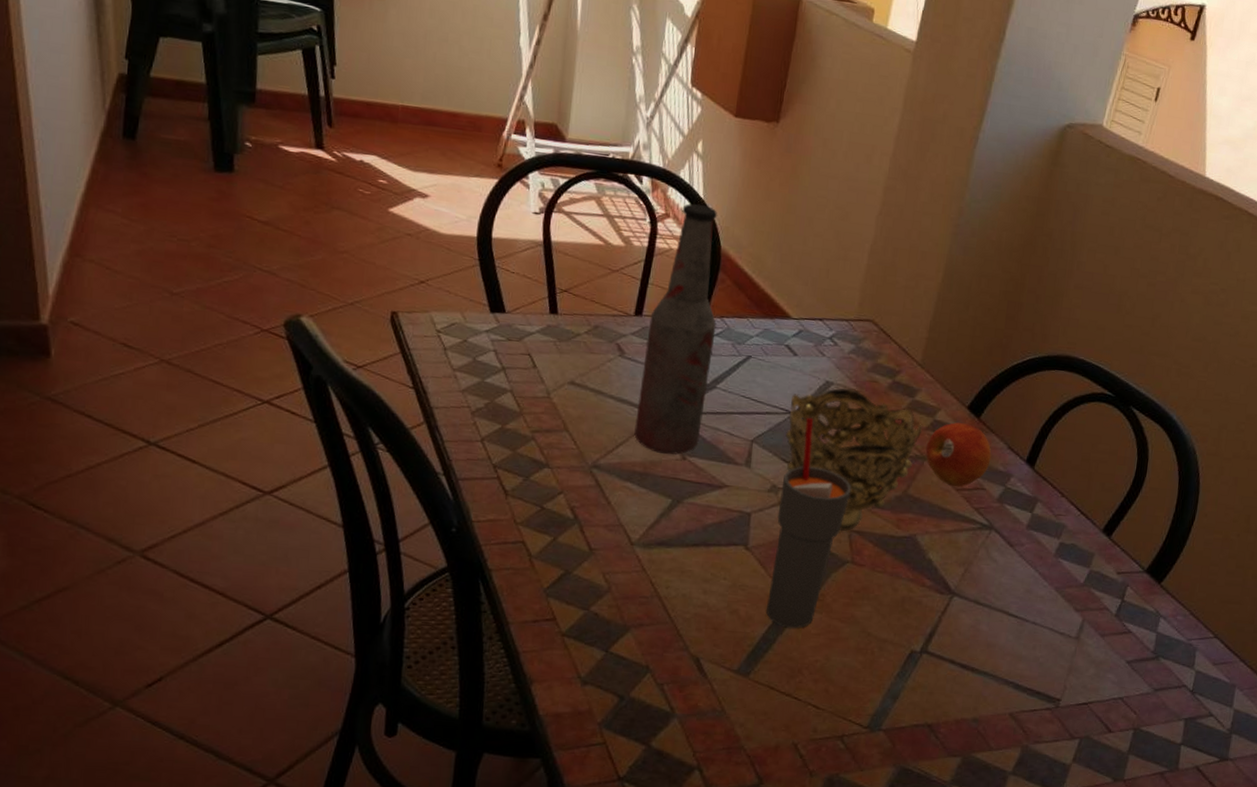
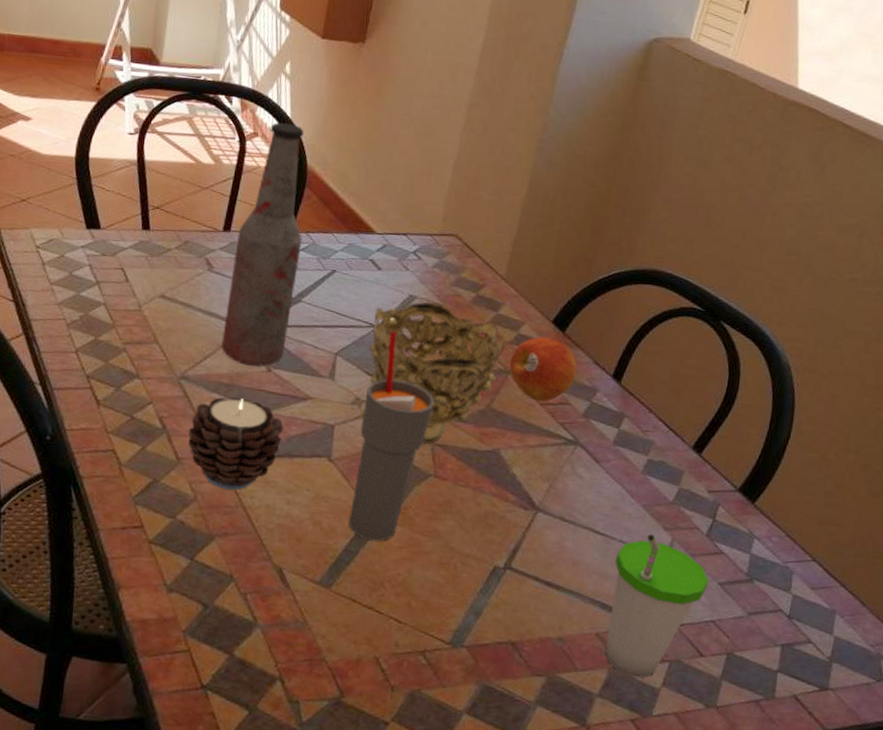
candle: none [601,485,699,581] -> present [188,397,283,491]
cup: none [1018,615,1118,755] -> present [605,533,709,678]

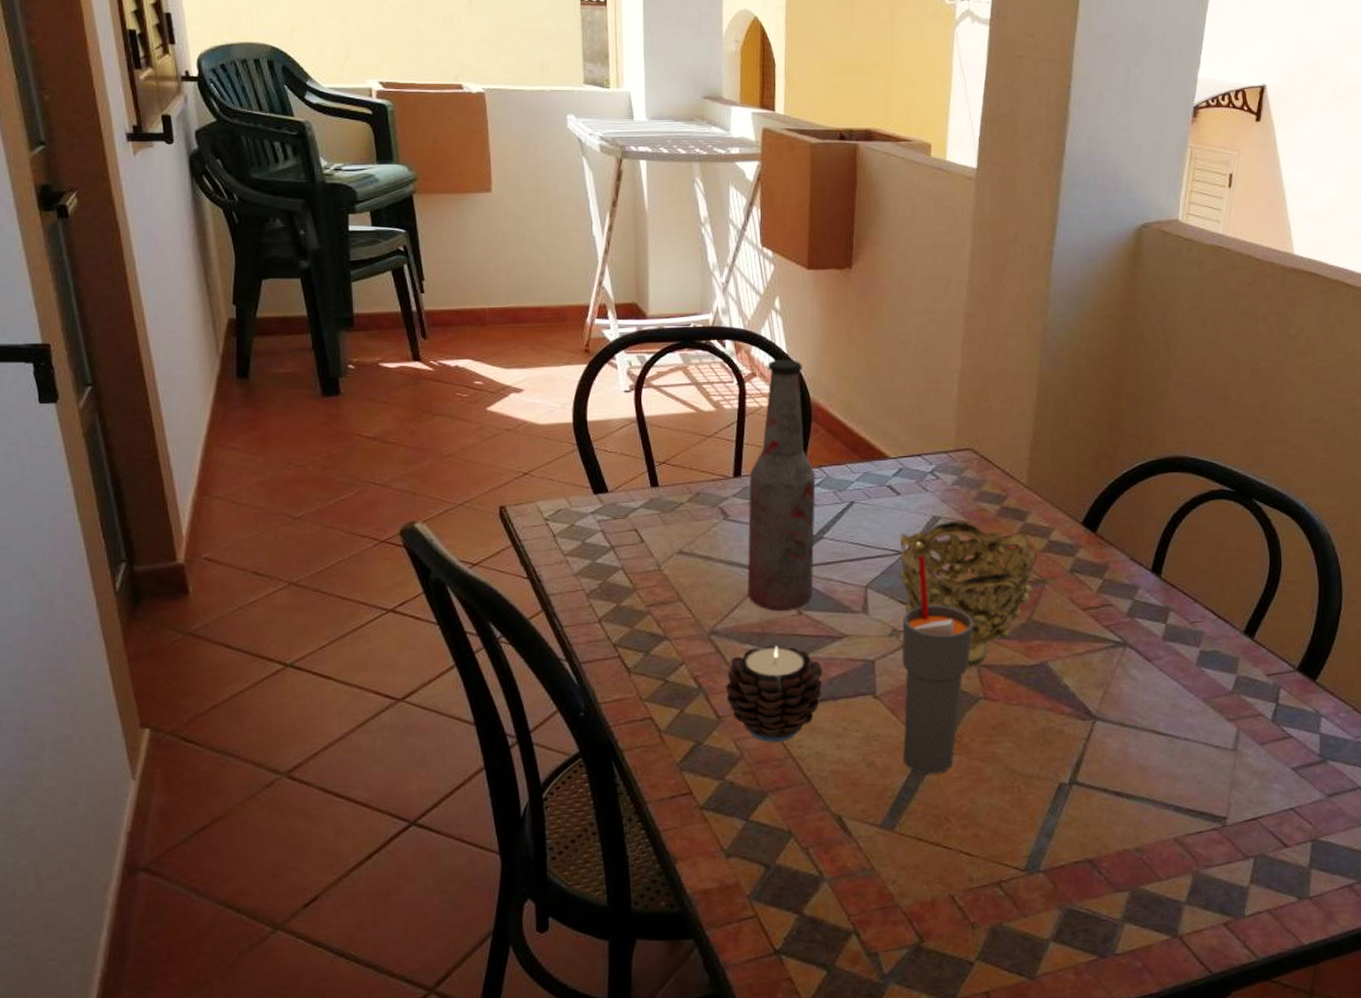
fruit: present [509,336,577,402] -> none [1044,539,1114,607]
cup: present [605,533,709,678] -> none [1182,727,1282,879]

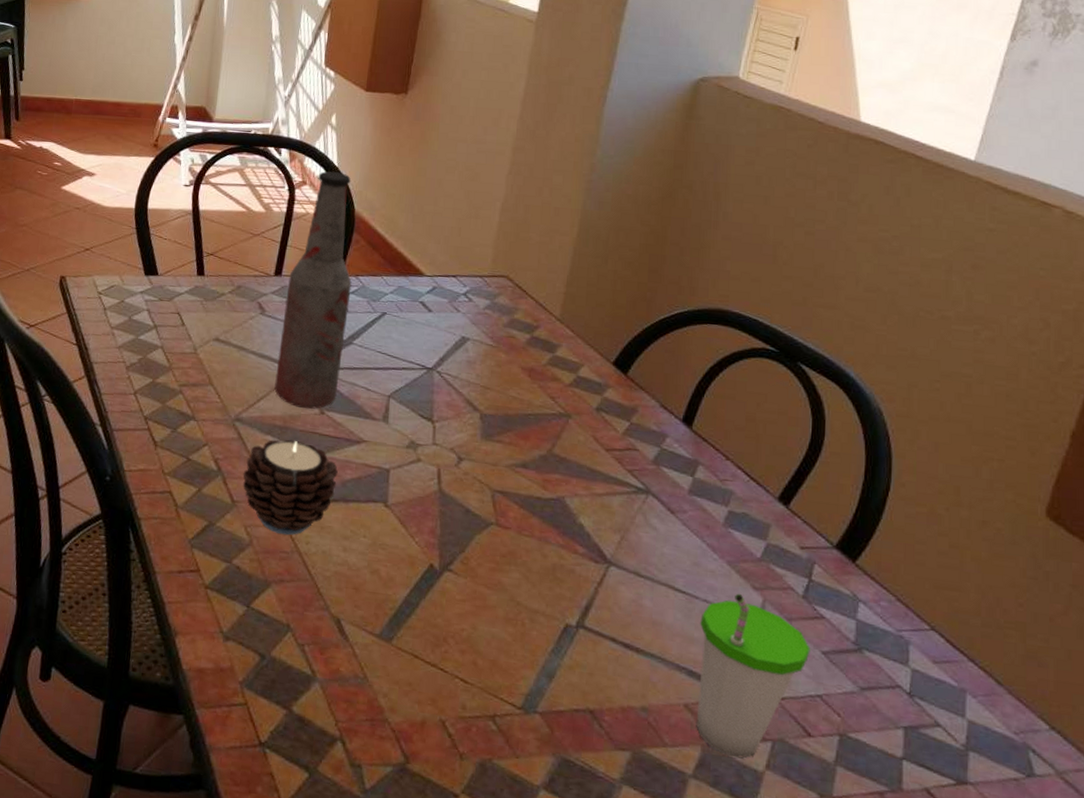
decorative bowl: present [898,520,1039,668] -> none [421,343,566,491]
cup: present [901,555,974,774] -> none [408,373,493,593]
cup: none [1182,727,1282,879] -> present [696,593,811,759]

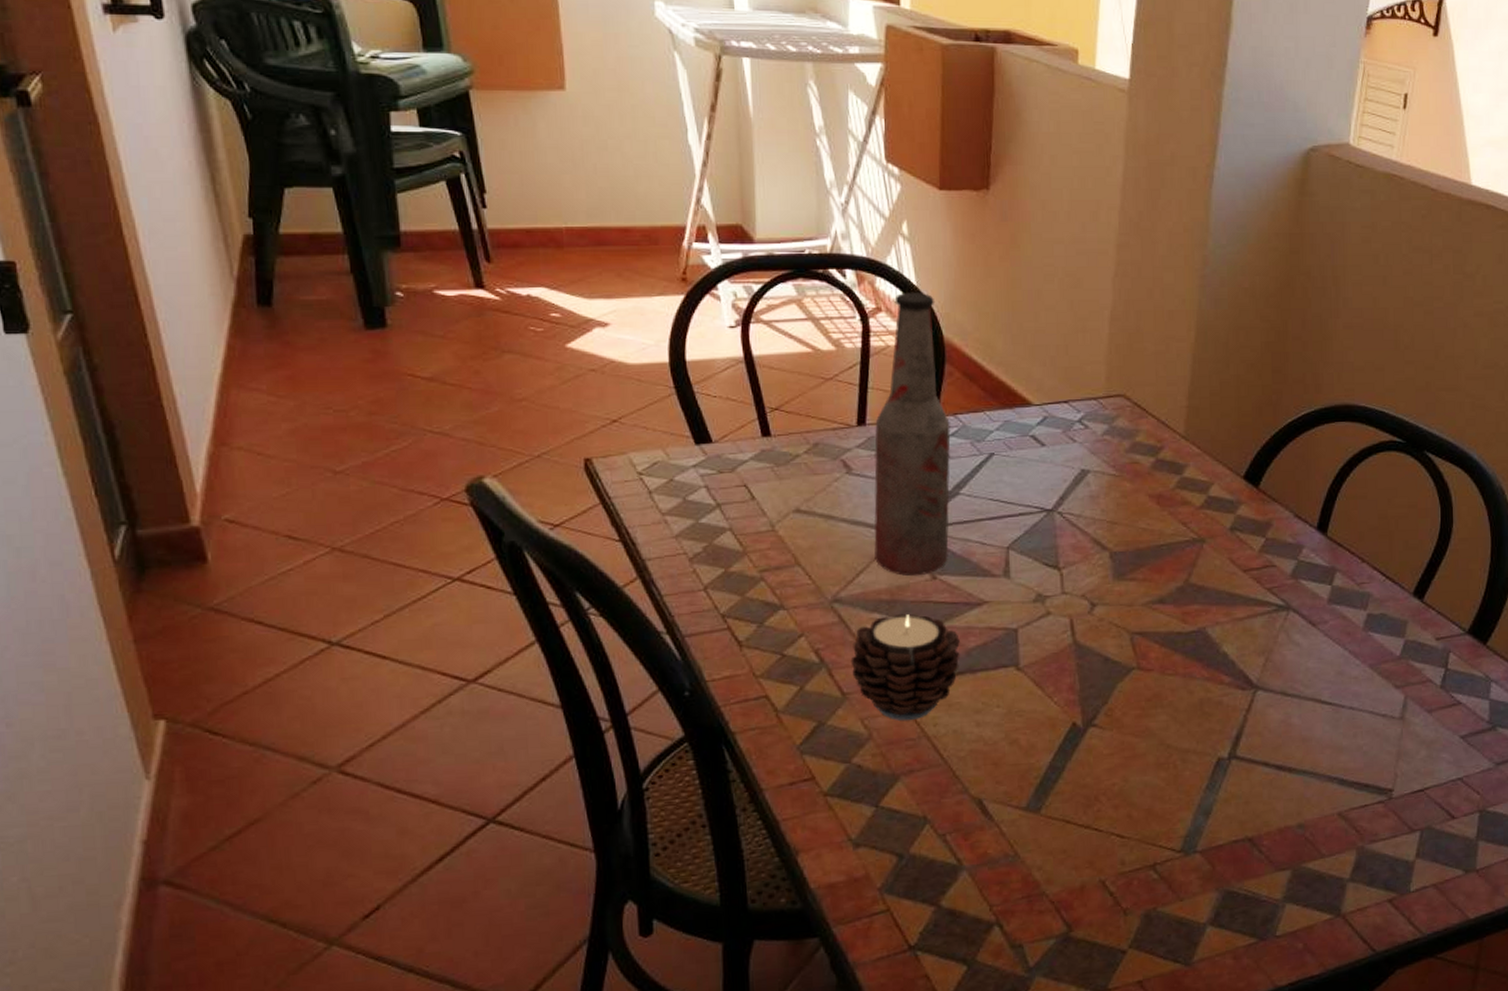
cup: present [696,593,811,759] -> none [1347,694,1450,854]

